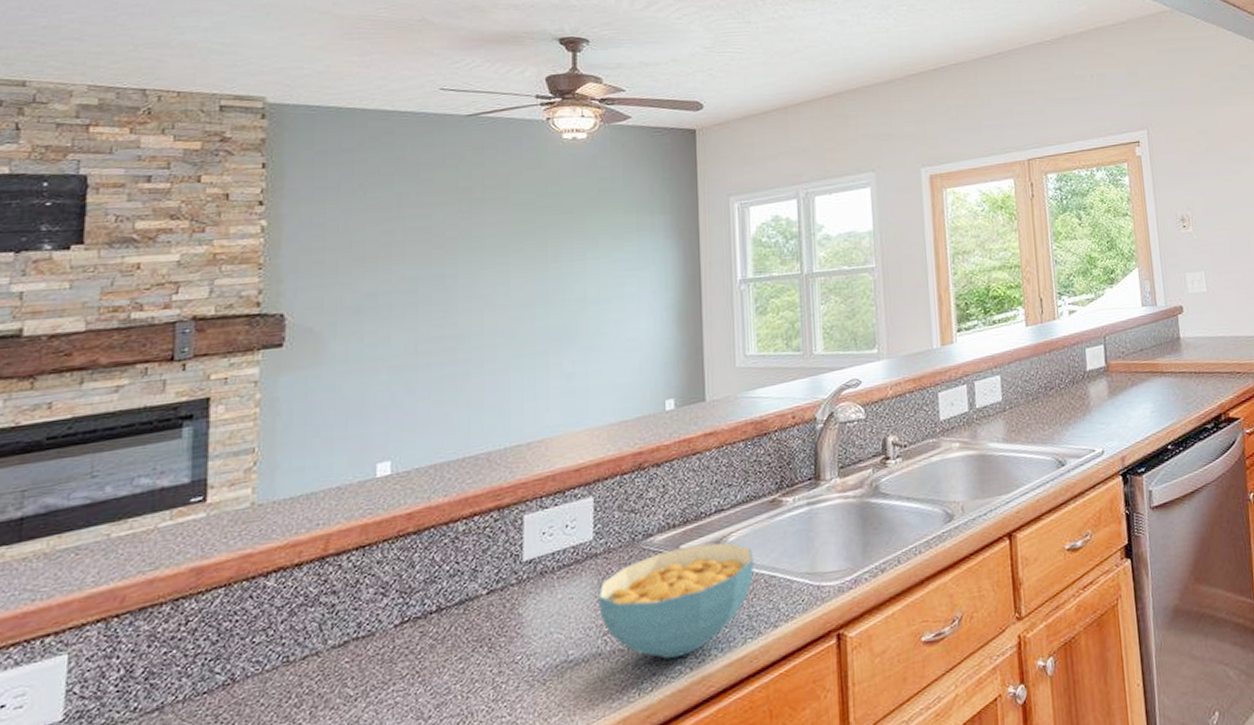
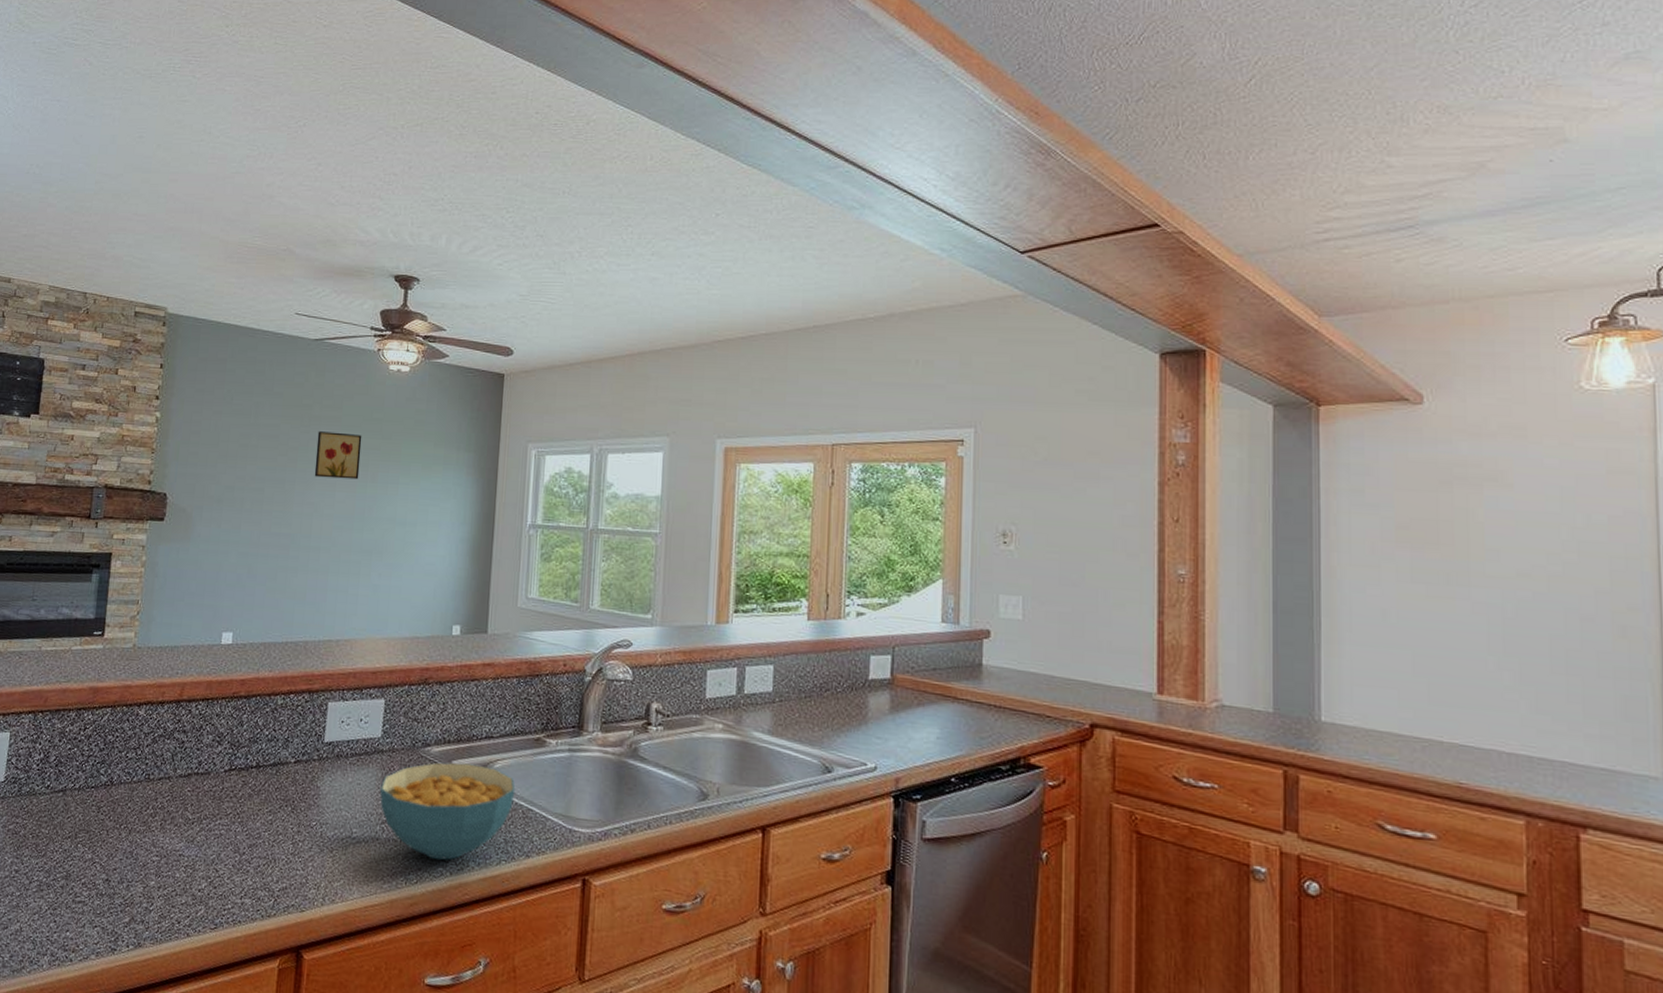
wall art: none [481,212,537,267] -> present [314,431,362,480]

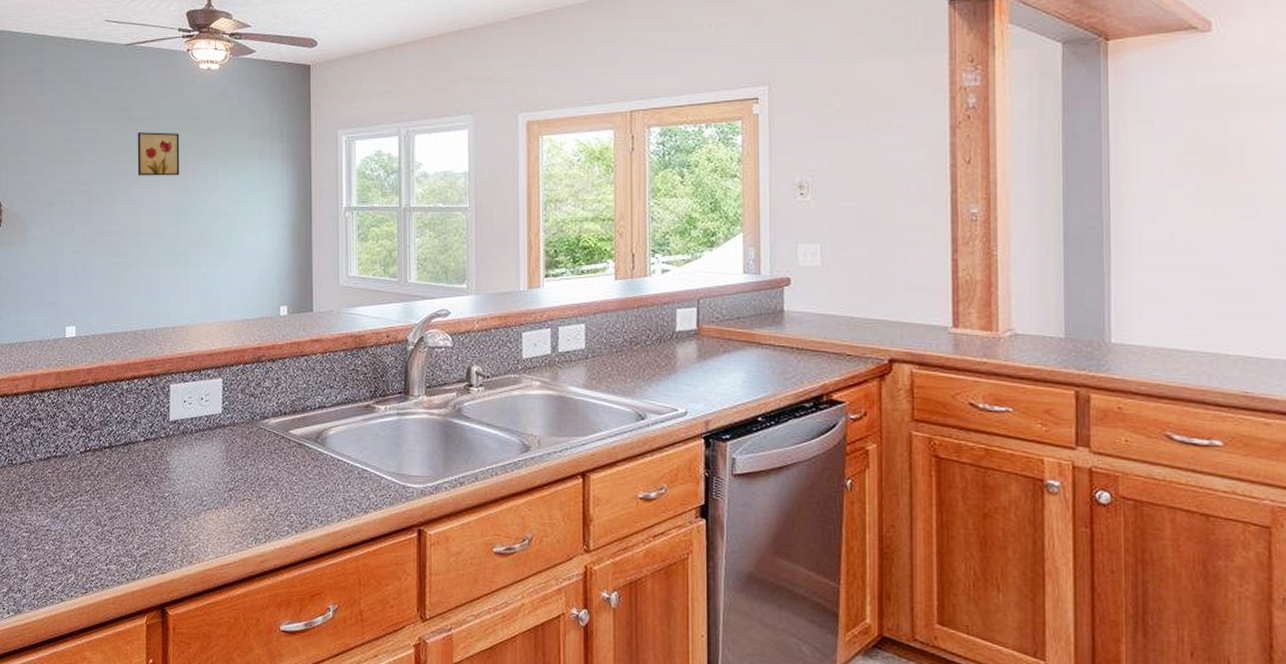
cereal bowl: present [380,762,516,861] -> none [225,432,350,521]

